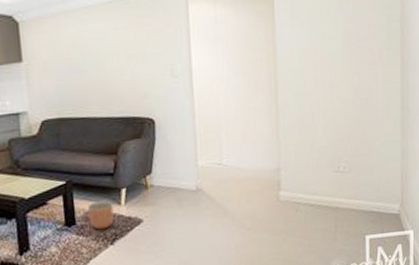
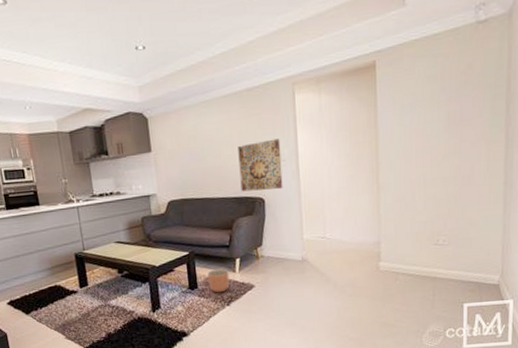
wall art: none [124,52,175,111] -> present [238,138,283,192]

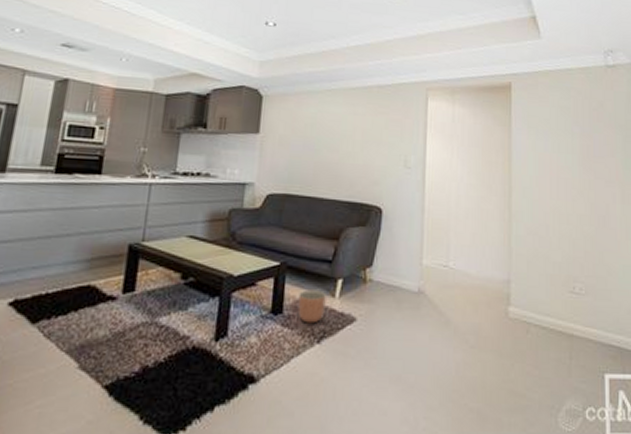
wall art: present [238,138,283,192] -> none [356,142,407,201]

